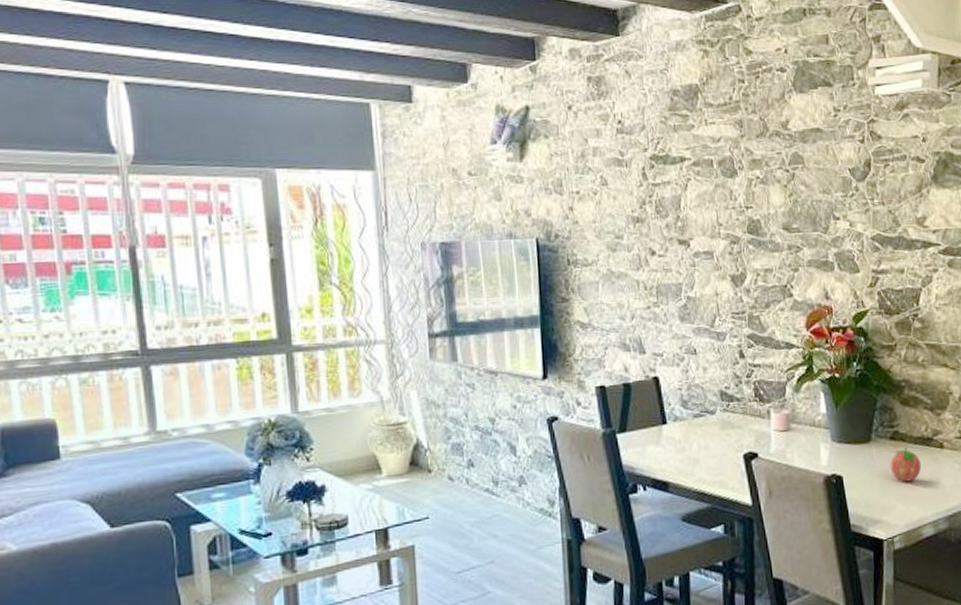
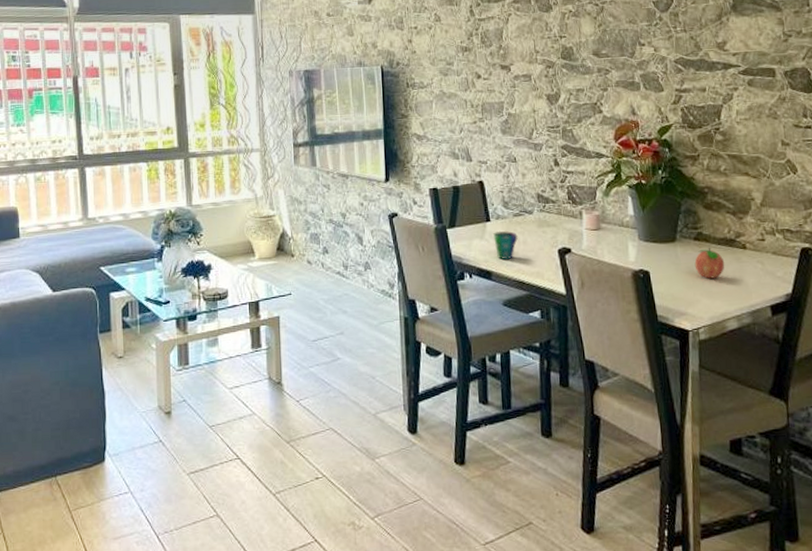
cup: none [670,434,698,468] -> present [493,230,518,259]

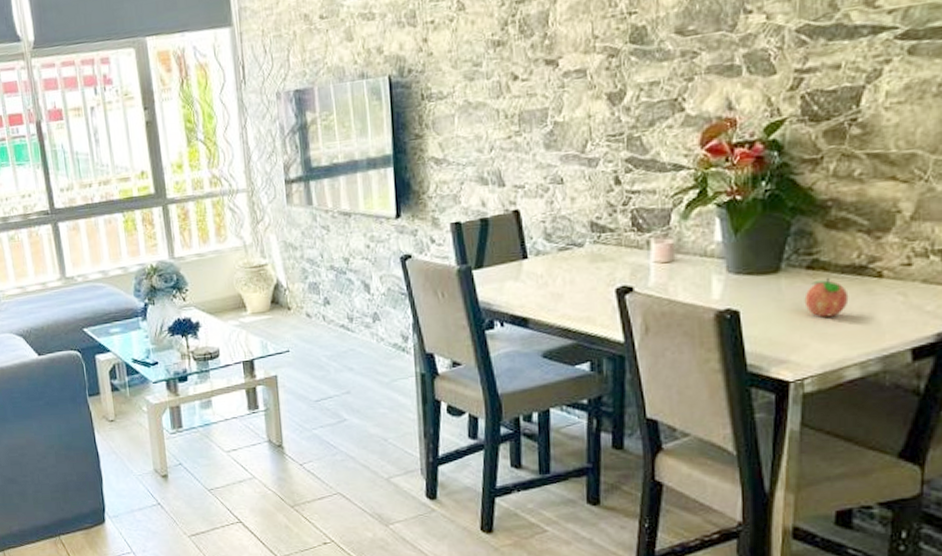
cup: present [493,230,518,259] -> none [531,269,563,304]

